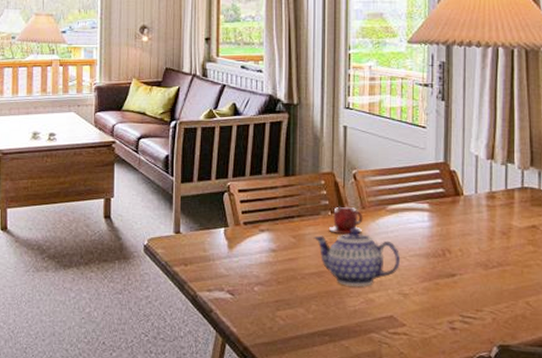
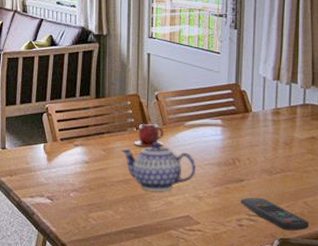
remote control: none [452,295,533,336] -> present [240,197,310,231]

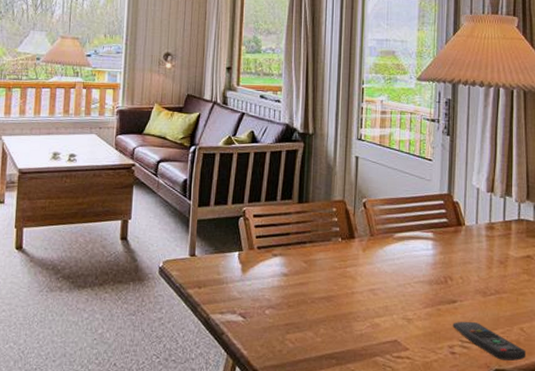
teapot: present [121,141,196,192] -> none [324,254,405,312]
teacup: present [135,124,164,148] -> none [339,234,372,261]

